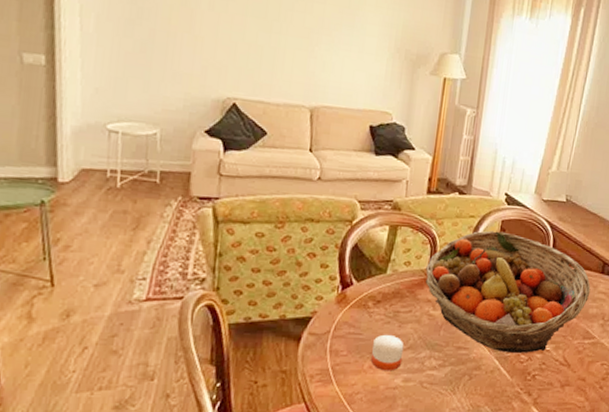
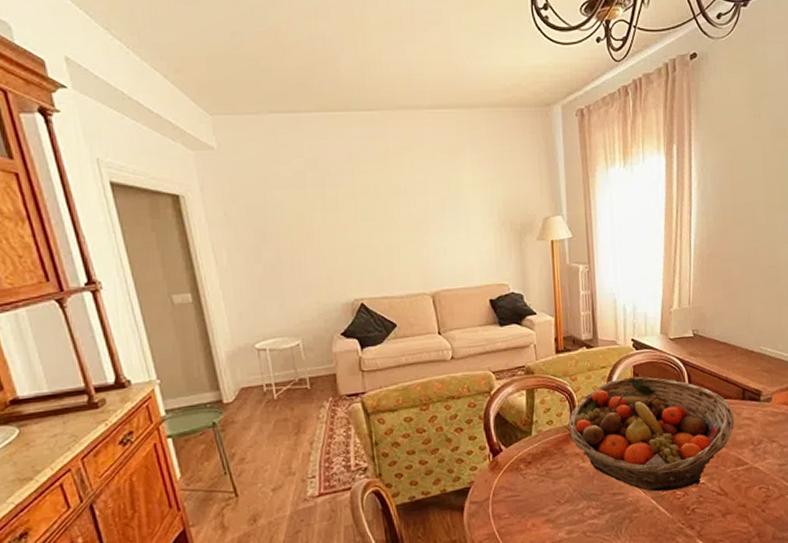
candle: present [371,334,404,371] -> none [532,491,562,527]

